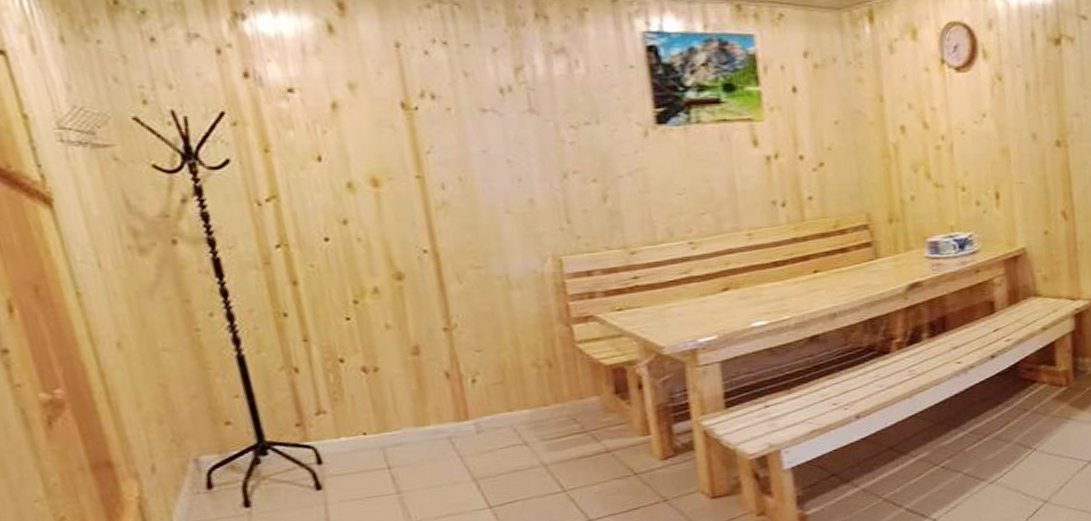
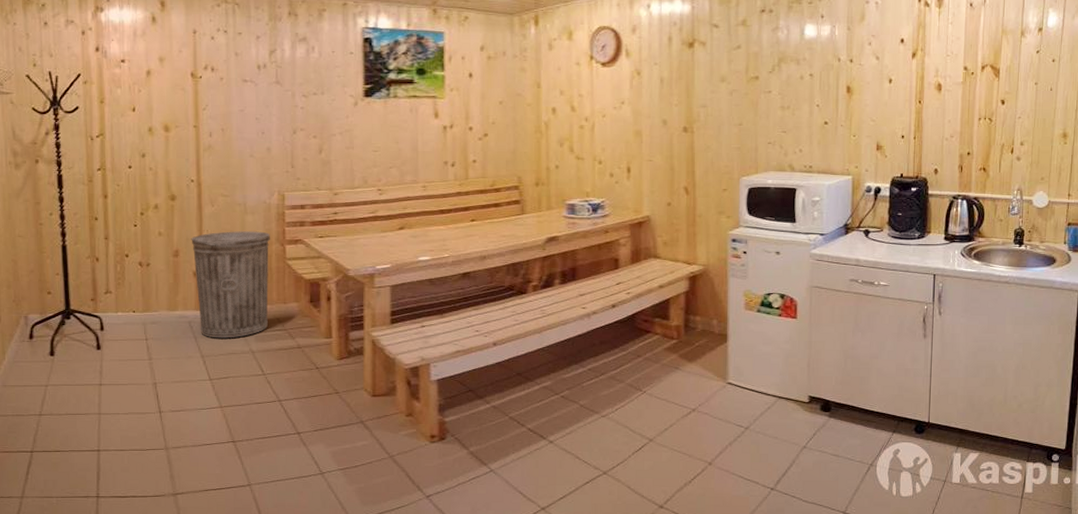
trash can: none [434,310,562,454] -> present [191,231,270,339]

